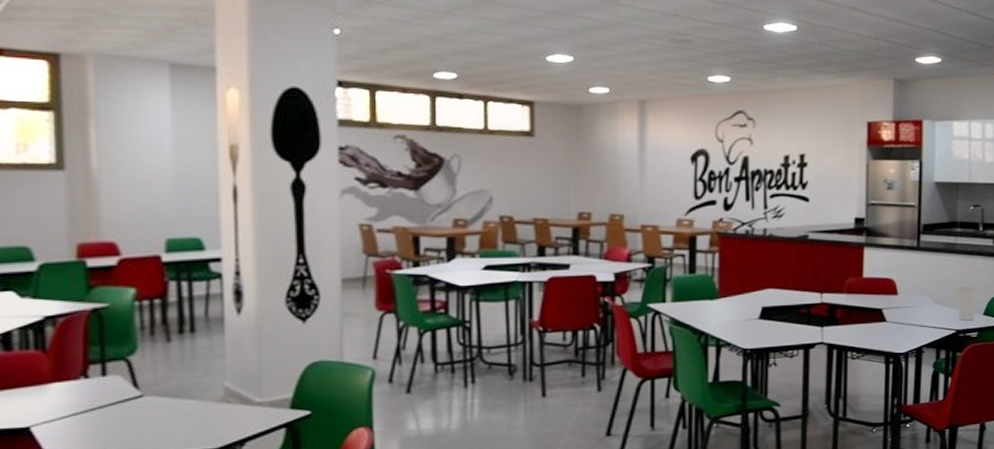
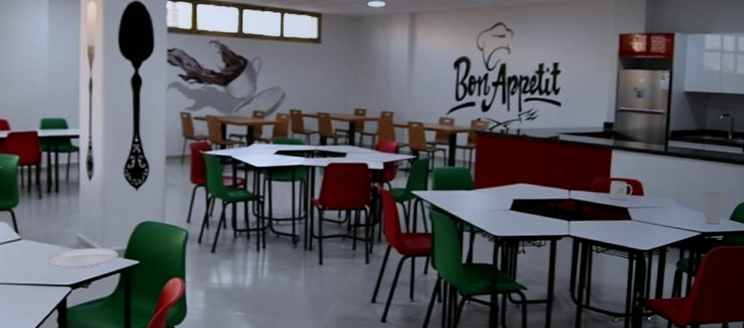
plate: none [182,398,283,428] -> present [47,248,119,268]
mug: none [863,280,887,302] -> present [610,180,633,201]

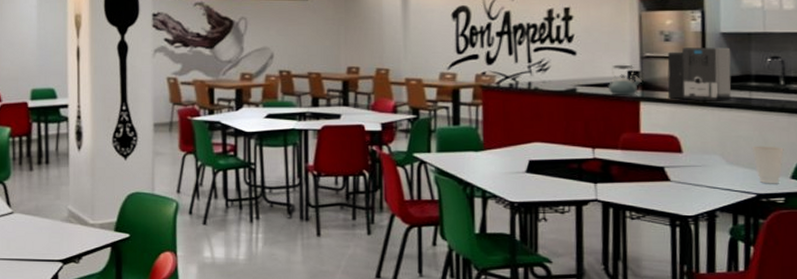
plate: present [47,248,119,268] -> none [39,221,109,242]
kettle: none [586,116,615,144] -> present [607,64,642,95]
mug: present [610,180,633,201] -> none [641,136,669,159]
coffee machine: none [635,103,692,153] -> present [667,47,731,102]

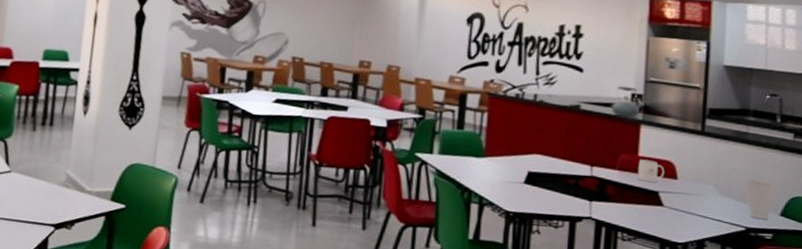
mug: none [641,136,669,159] -> present [638,159,665,183]
coffee machine: present [667,47,731,102] -> none [668,76,732,133]

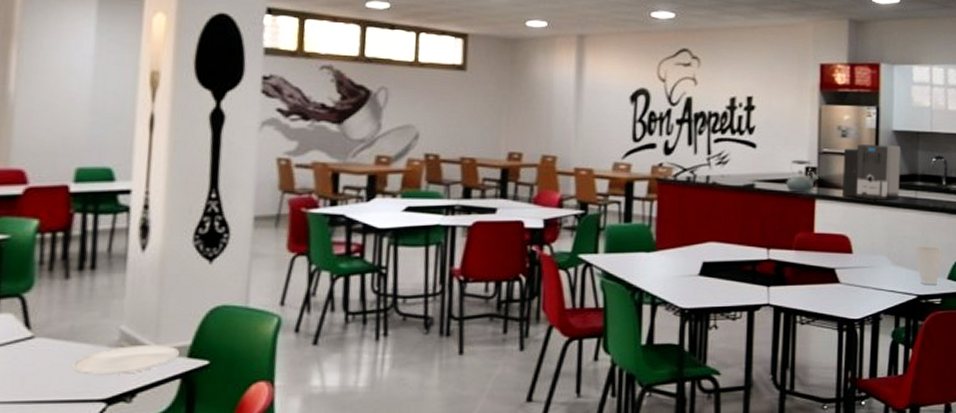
plate: none [34,186,106,208] -> present [72,345,180,375]
mug: present [638,159,665,183] -> none [814,236,840,260]
coffee machine: none [668,76,732,133] -> present [842,144,901,202]

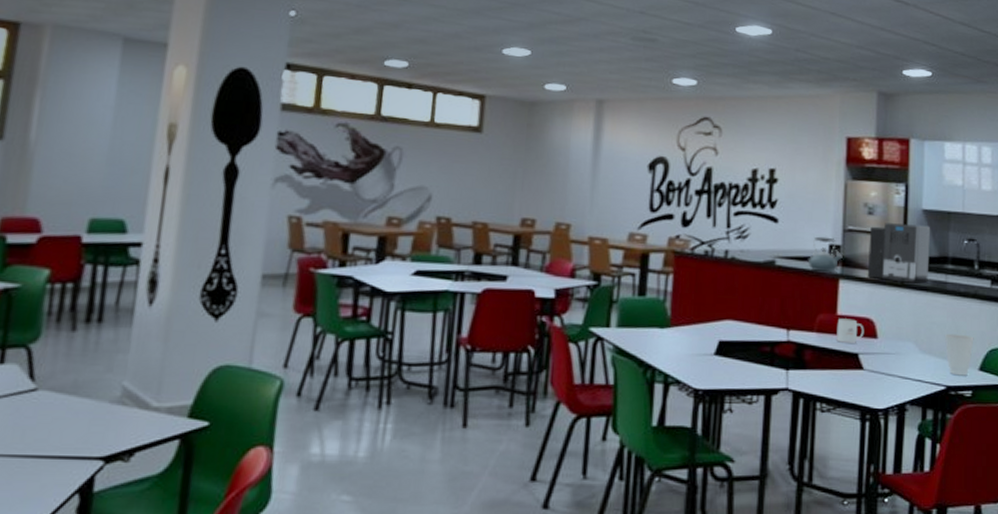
plate: present [72,345,180,375] -> none [73,403,181,432]
mug: none [814,236,840,260] -> present [837,318,864,345]

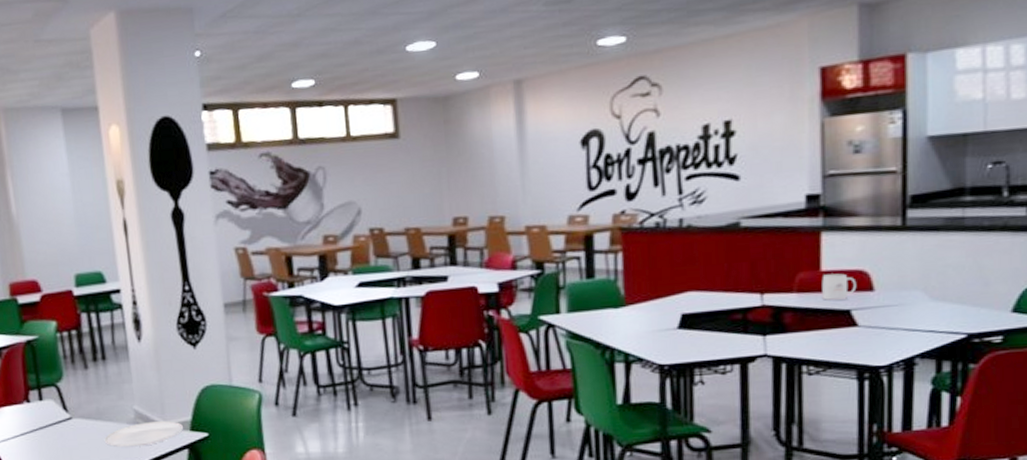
plate: none [73,403,181,432] -> present [104,421,184,448]
kettle: present [807,236,843,272] -> none [779,186,824,227]
coffee machine: present [867,223,931,285] -> none [856,154,940,227]
cup: present [944,333,974,376] -> none [962,274,1004,321]

